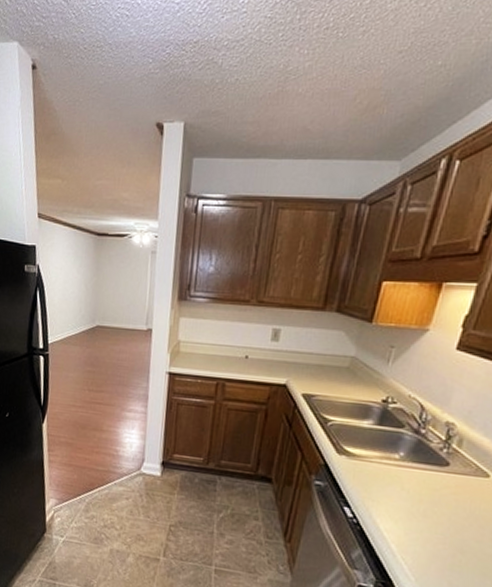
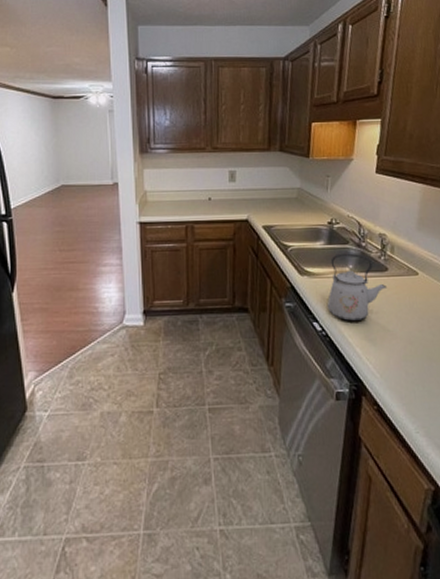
kettle: none [363,437,444,517] -> present [327,253,387,322]

